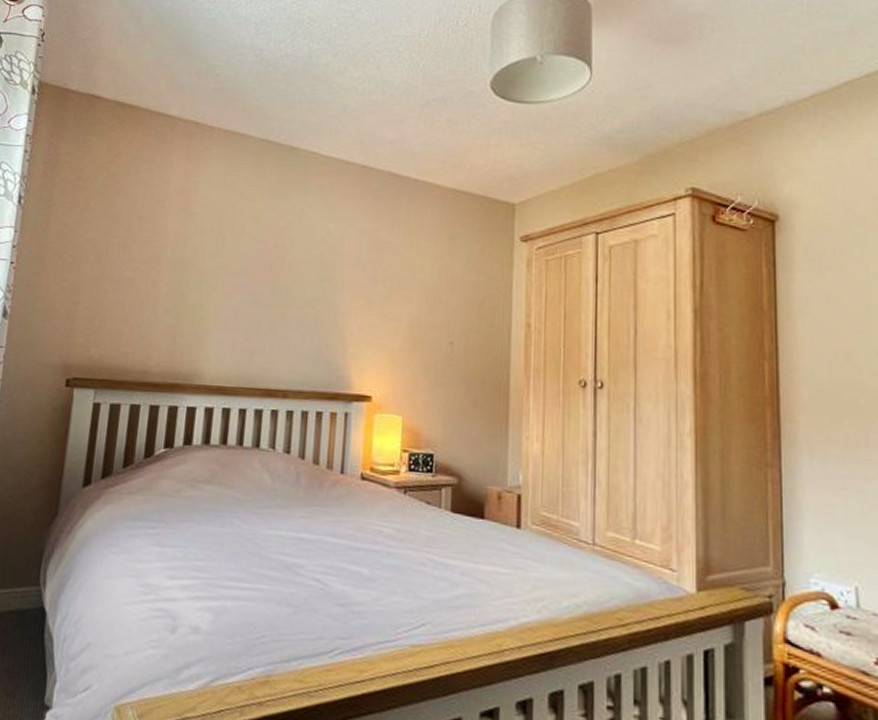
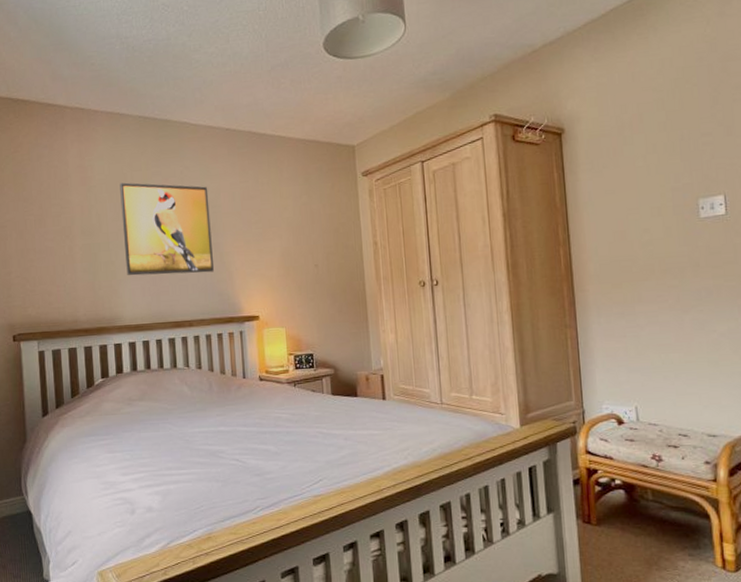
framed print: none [217,213,331,334] -> present [119,182,214,276]

